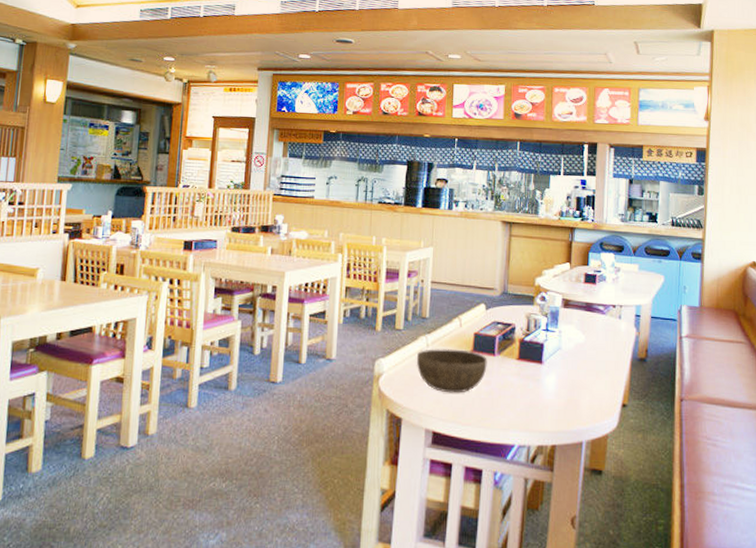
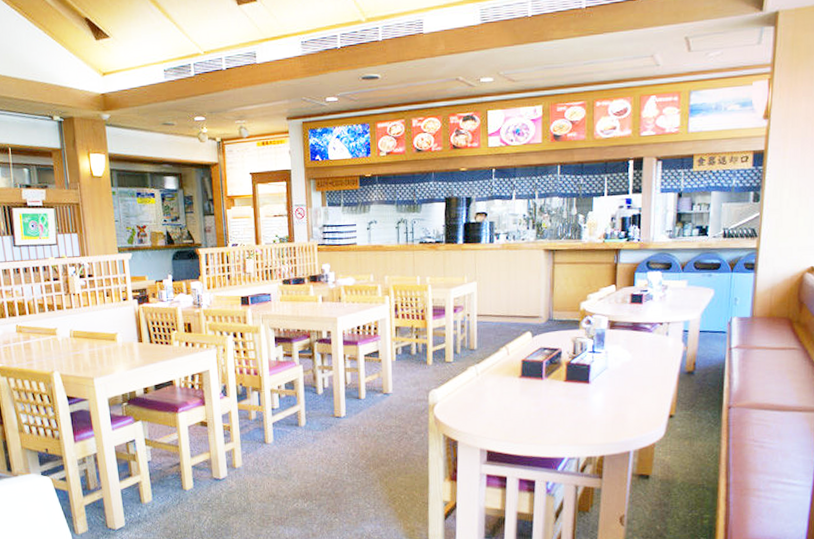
bowl: present [416,349,487,393] -> none [467,376,536,416]

